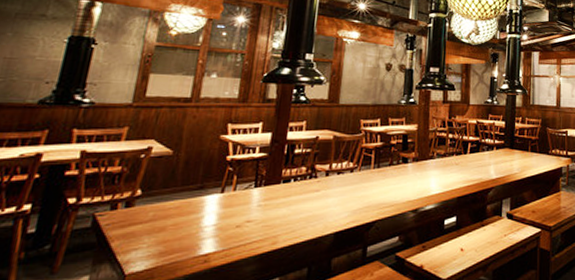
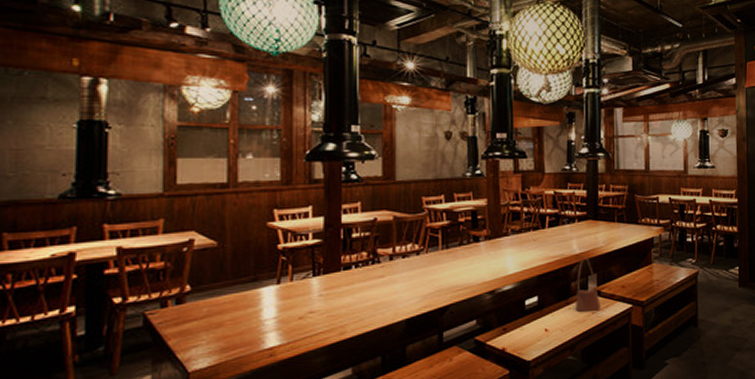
shoulder bag: none [489,182,513,235] -> present [575,257,601,313]

